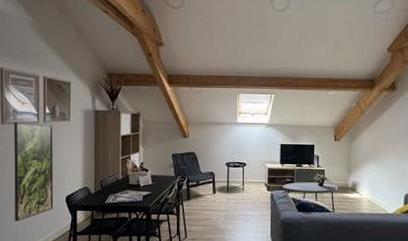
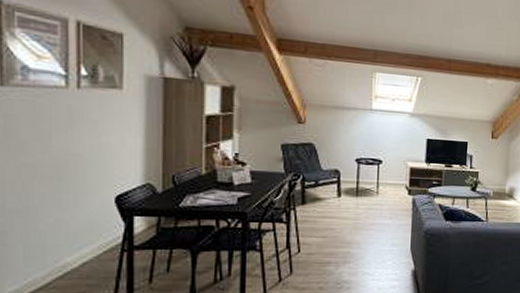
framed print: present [14,122,53,222] -> none [23,84,94,231]

